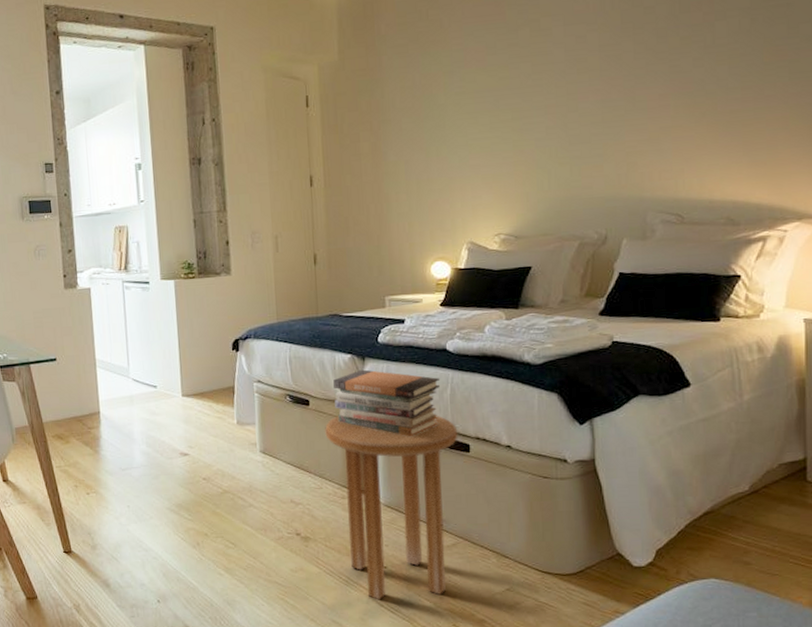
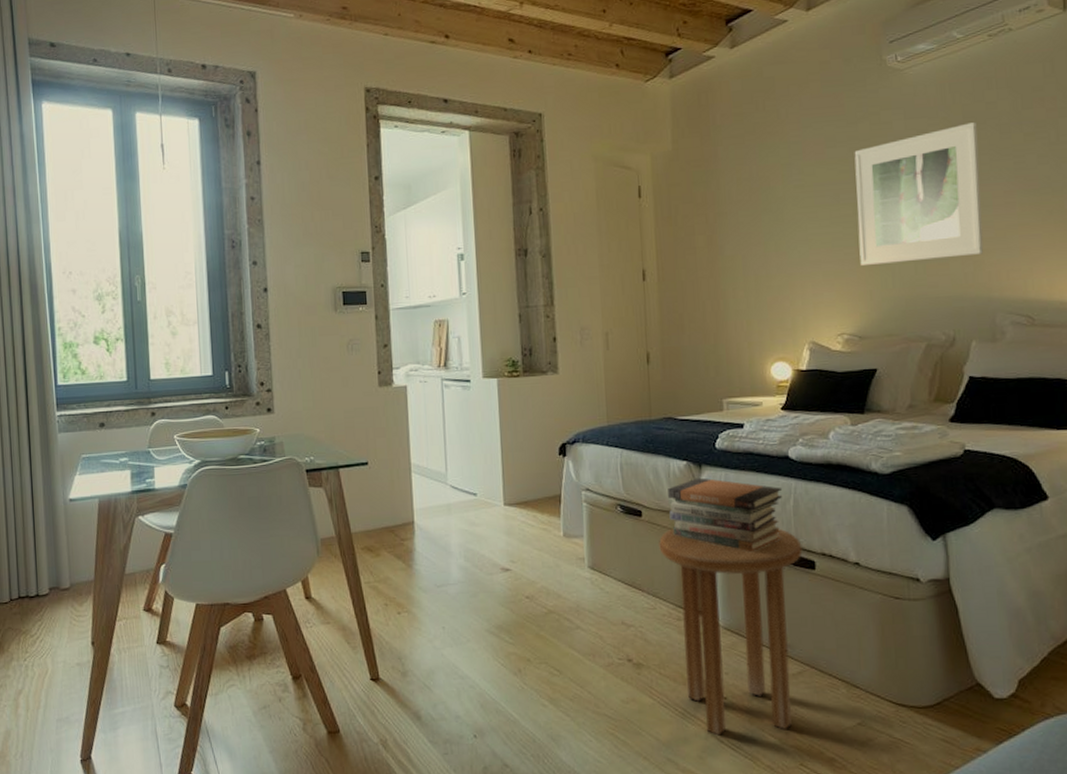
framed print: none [514,26,637,170] -> present [854,121,984,267]

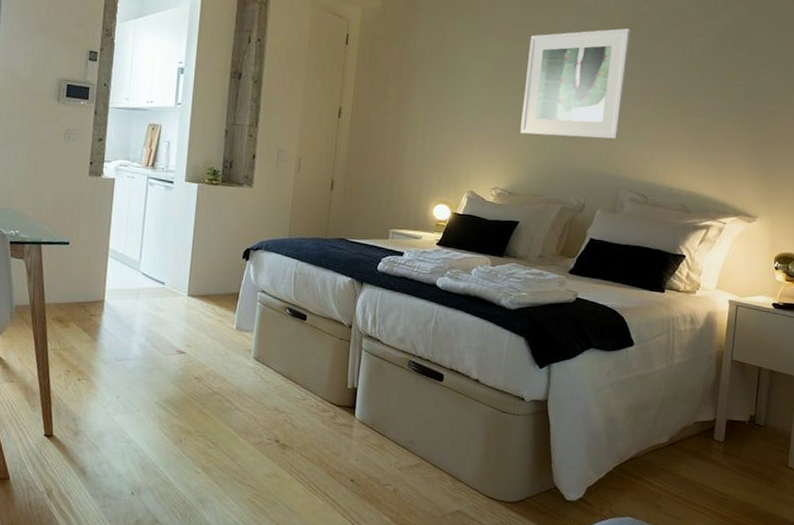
side table: present [658,528,803,736] -> none [316,333,436,511]
book stack: present [668,477,783,553] -> none [329,293,427,362]

